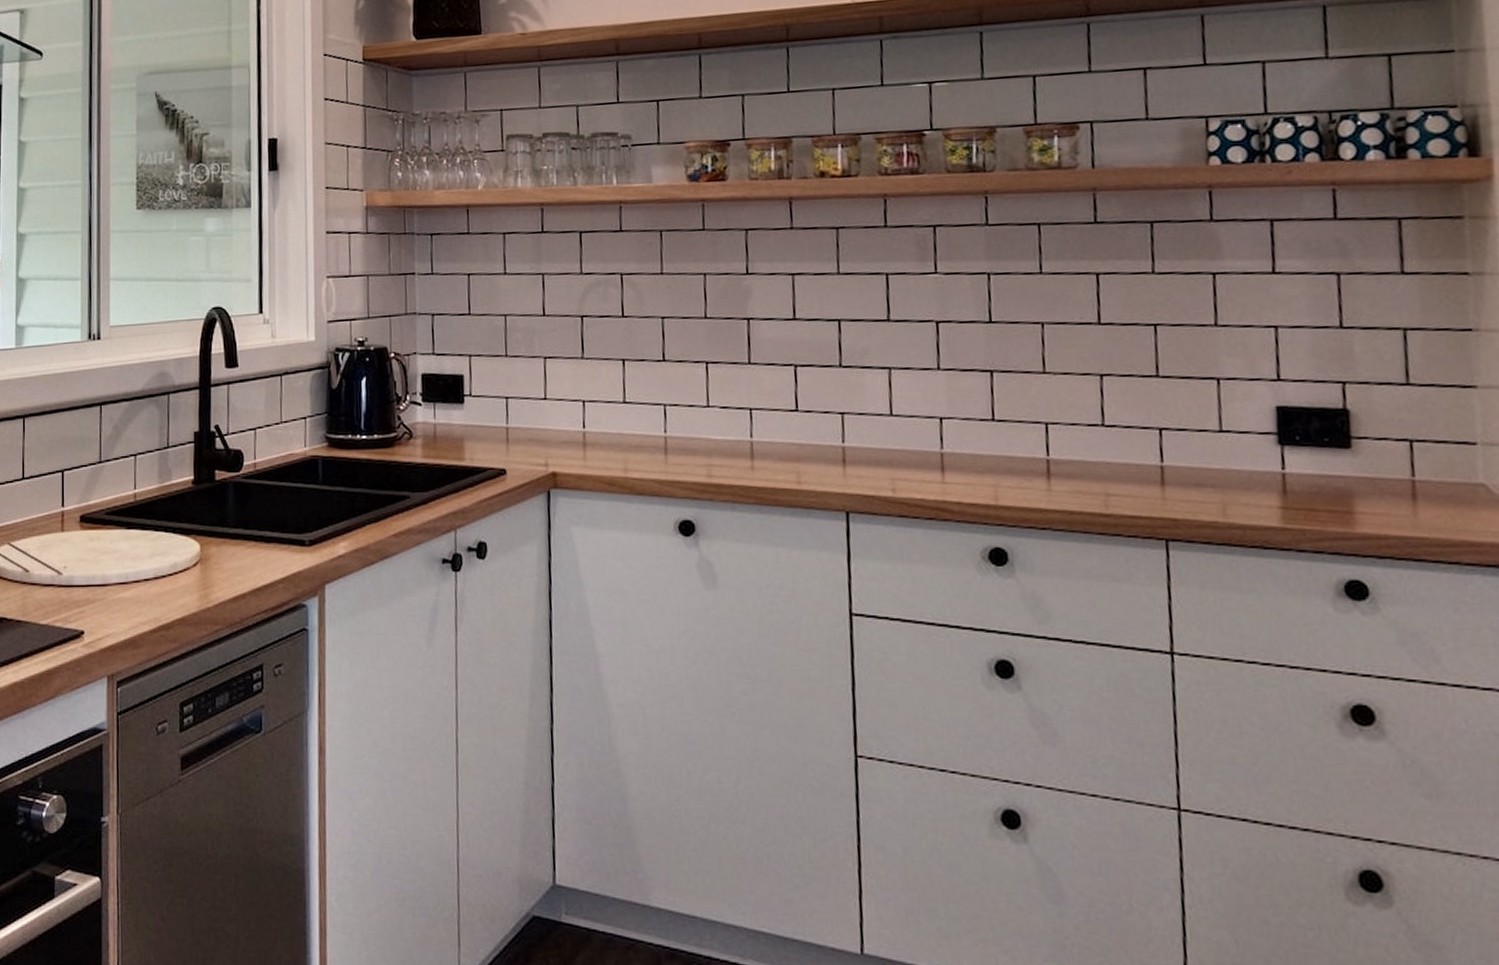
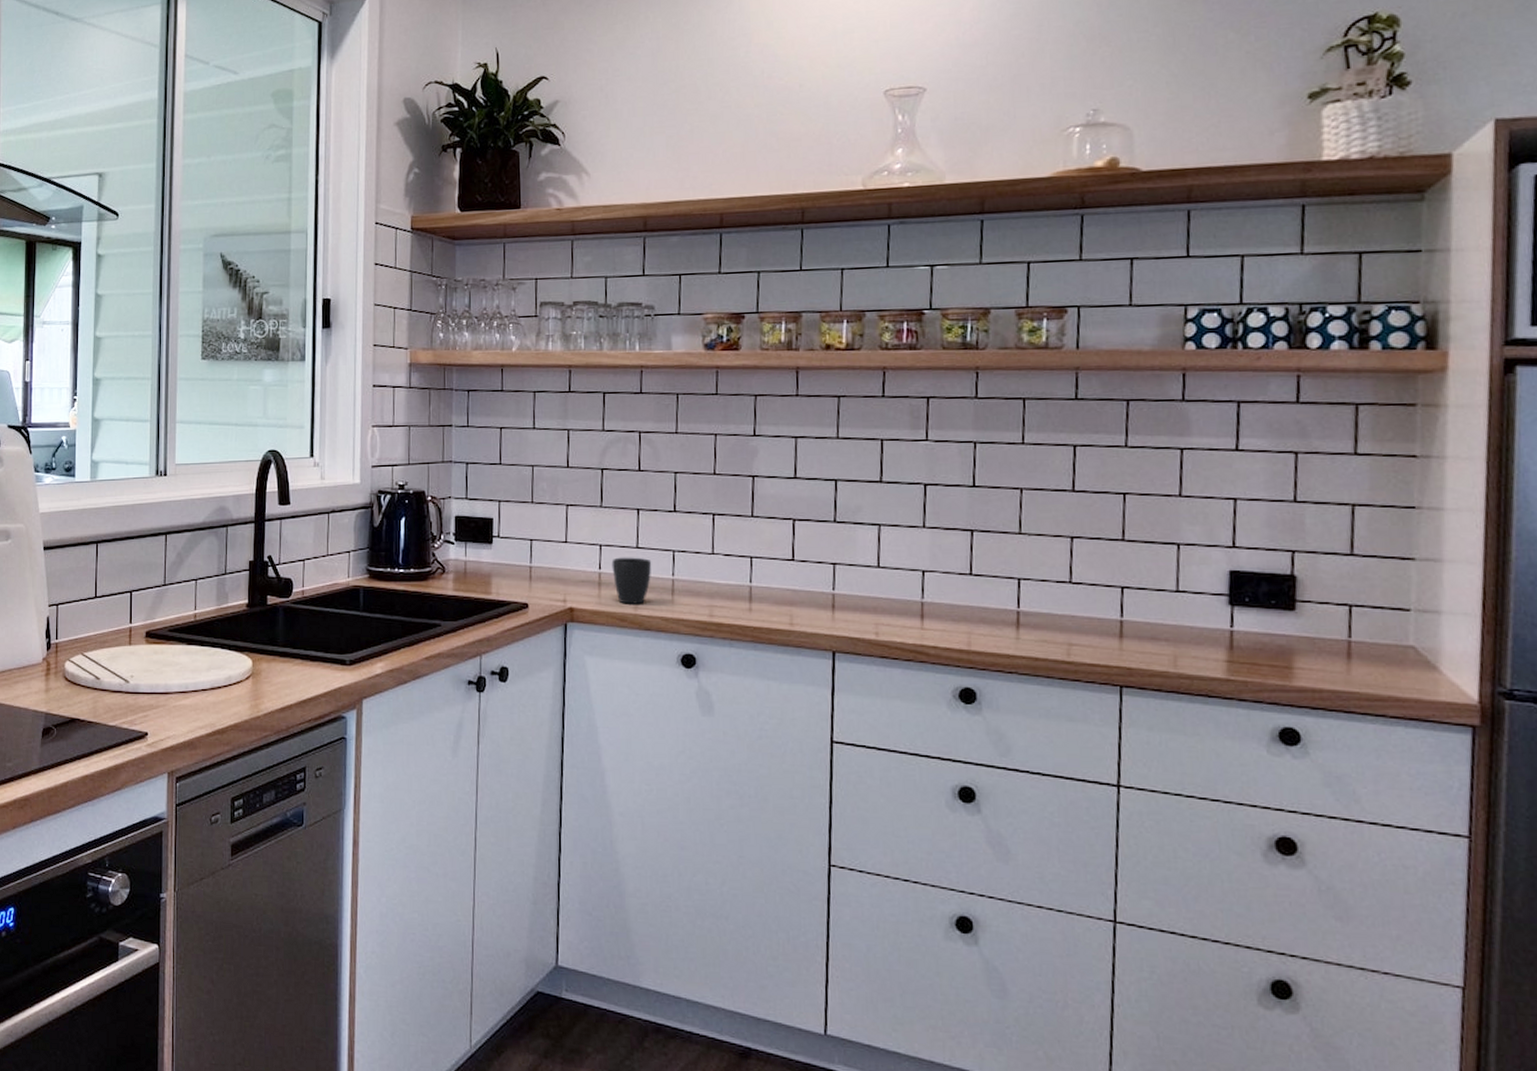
mug: none [597,413,642,466] -> present [611,557,652,604]

